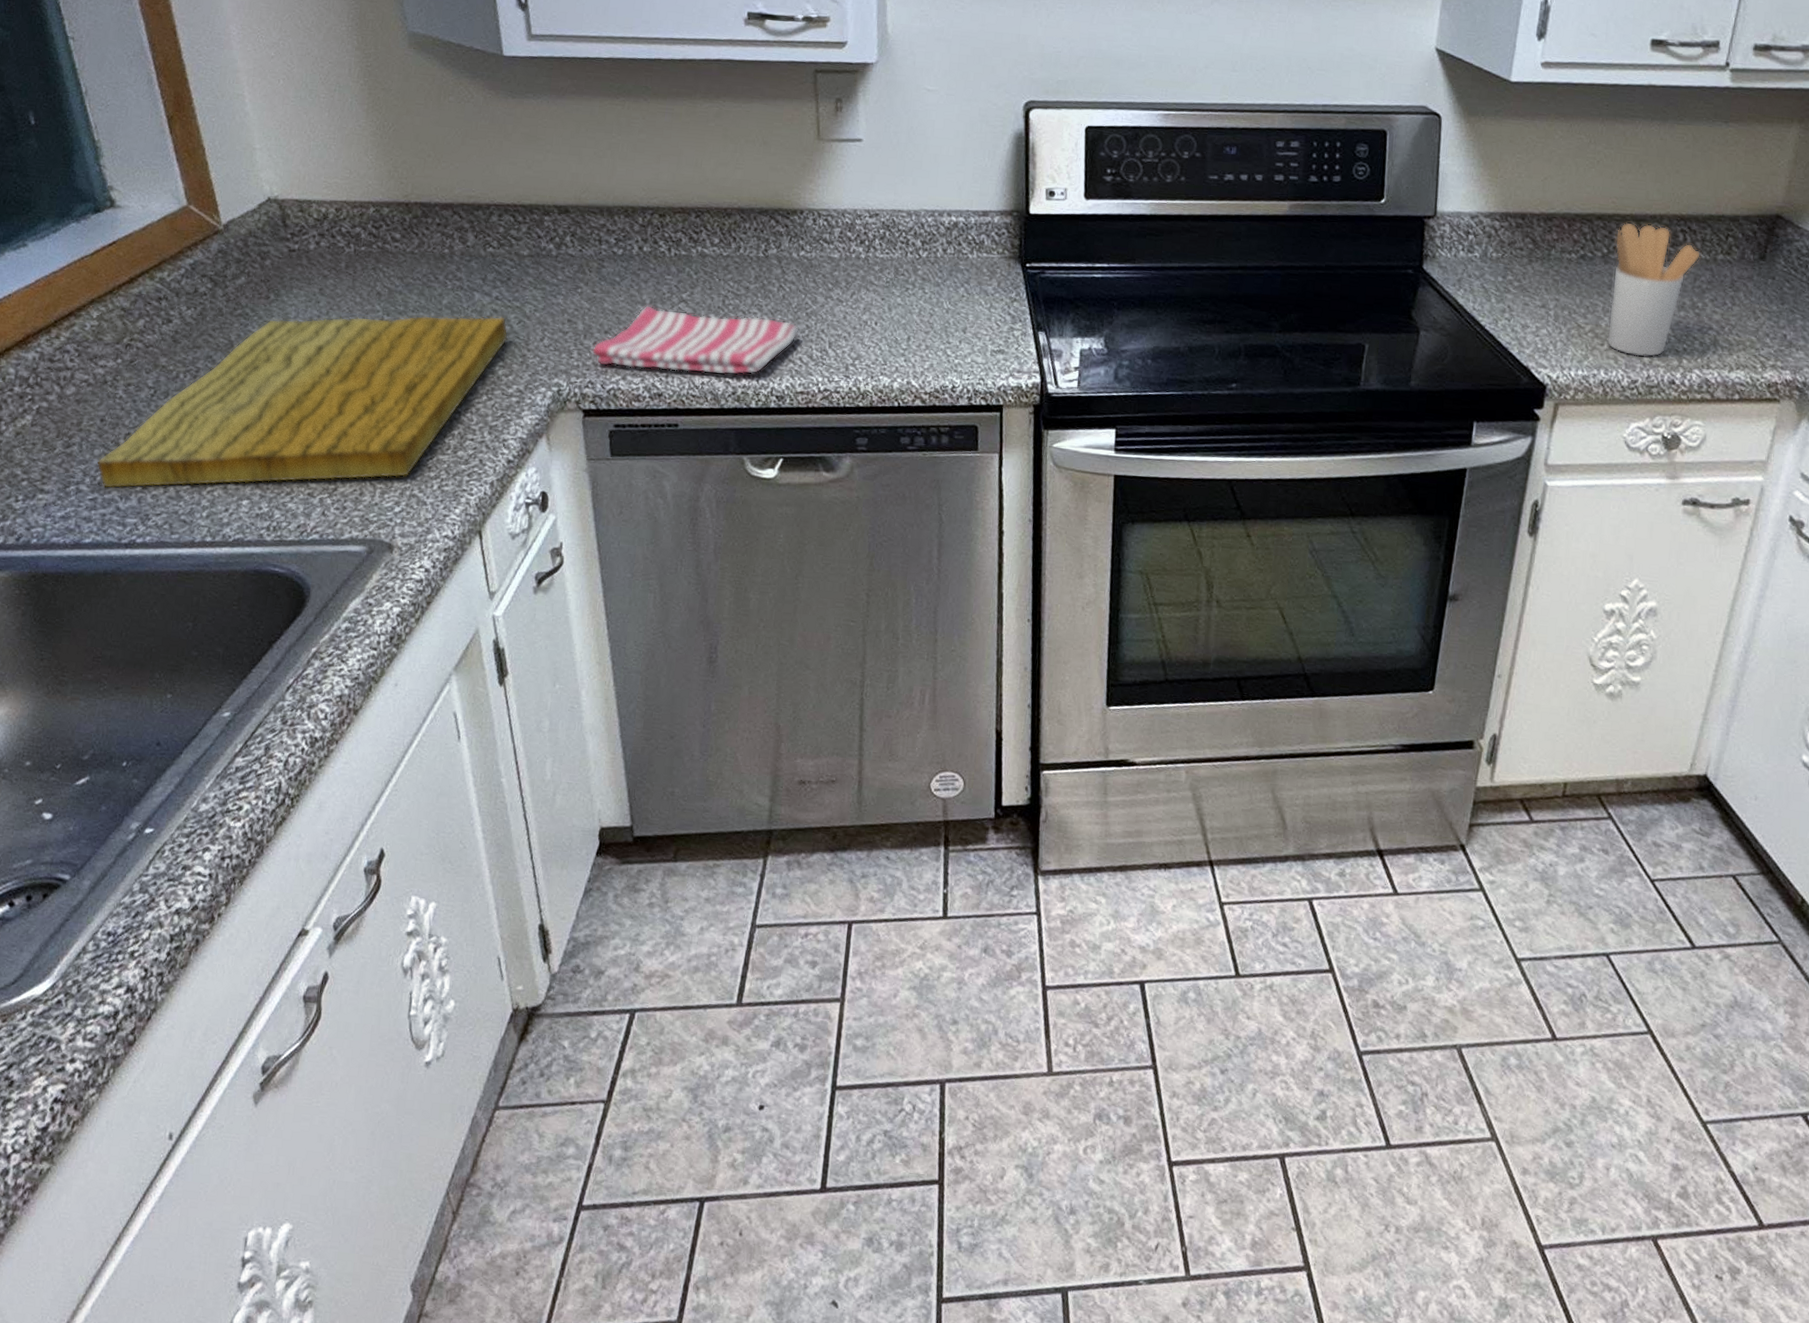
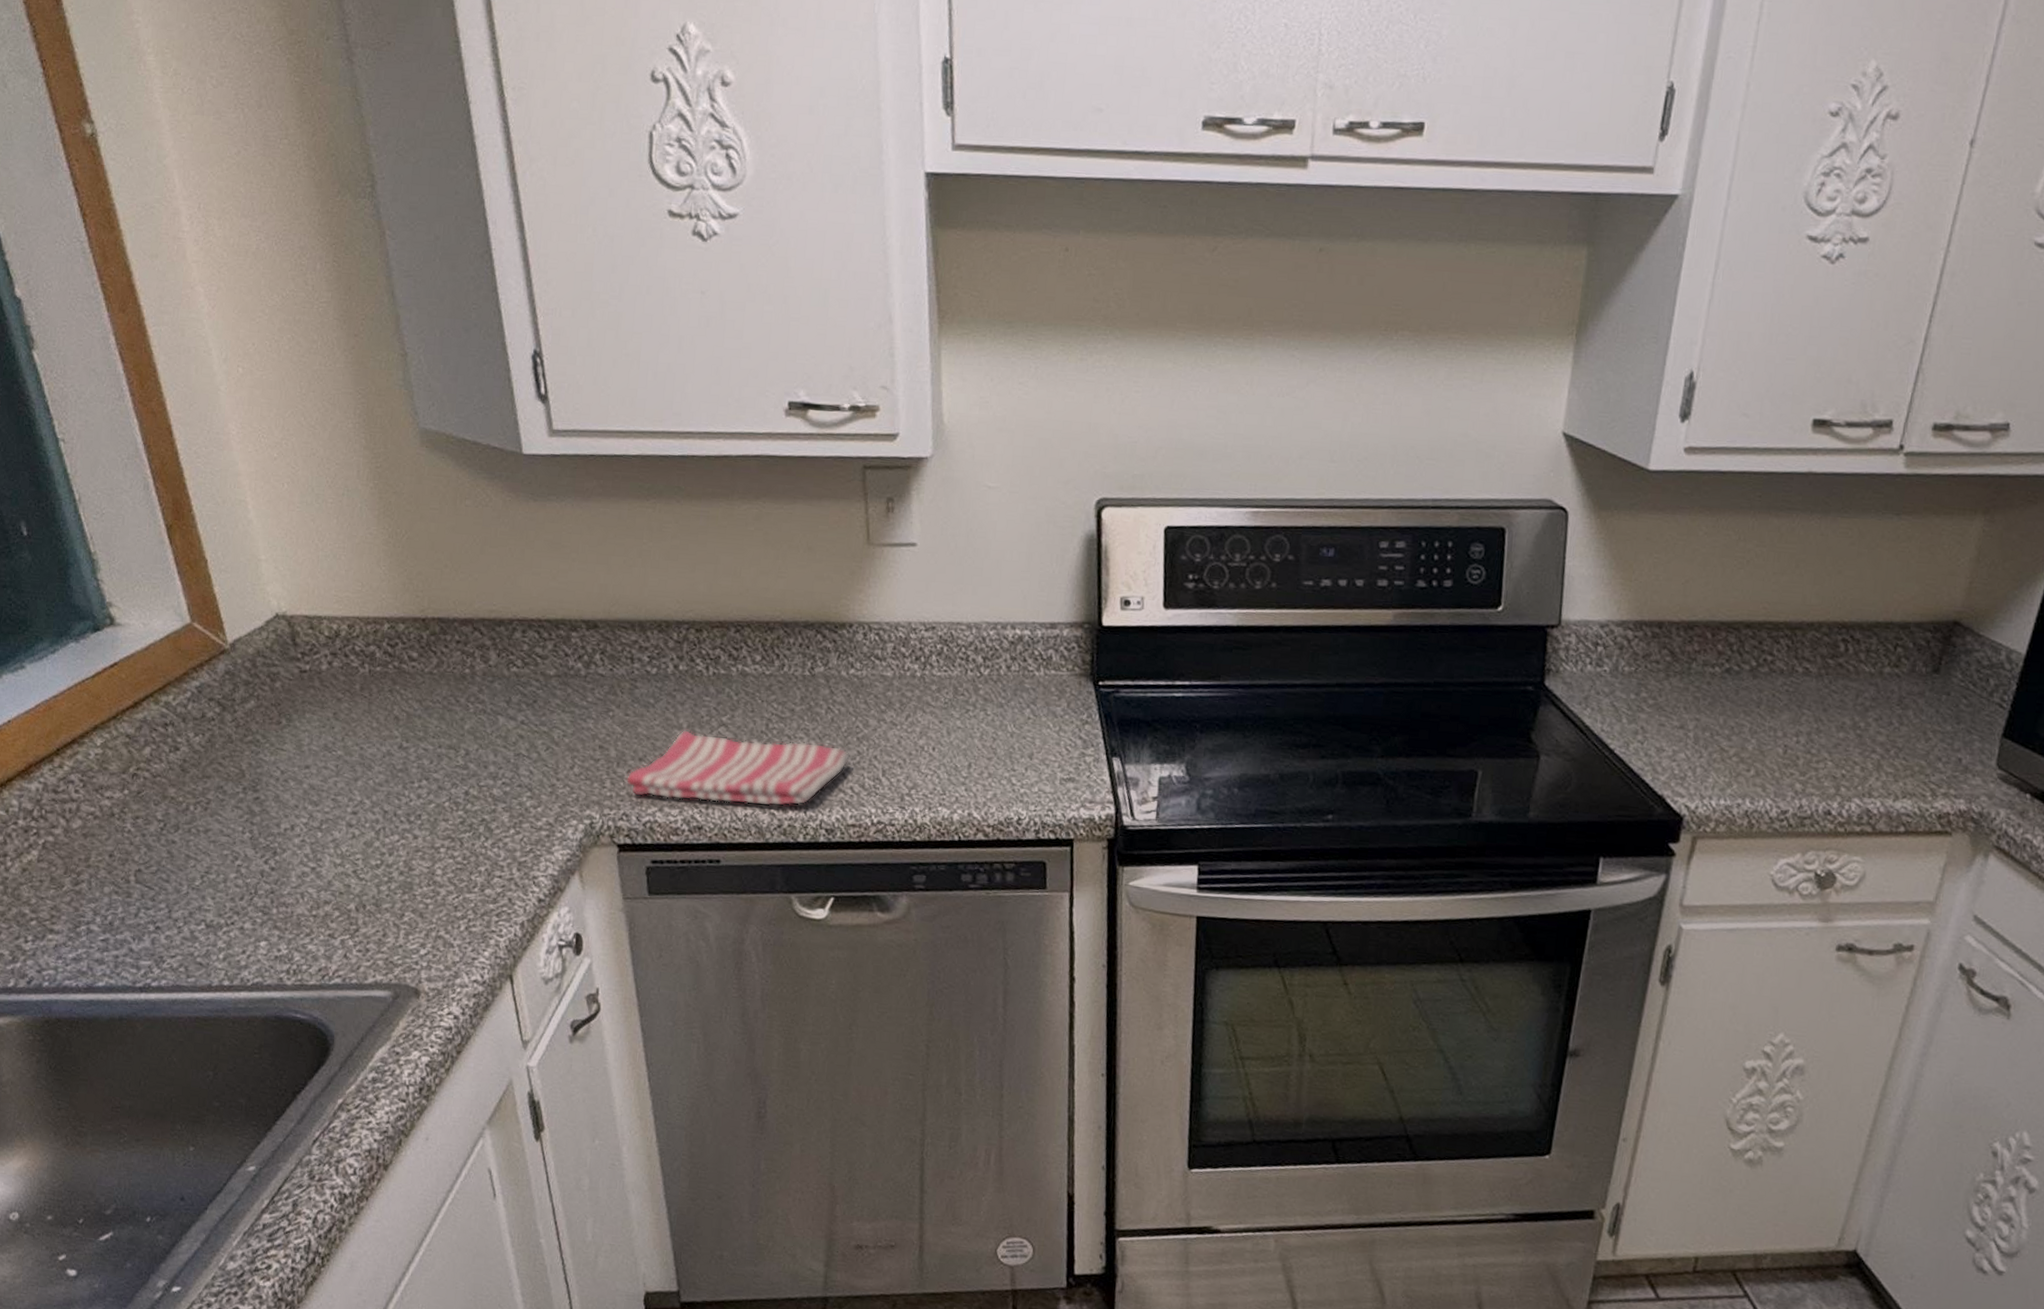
cutting board: present [96,315,509,489] -> none [107,741,536,929]
utensil holder: present [1607,222,1701,358] -> none [1753,631,1864,785]

